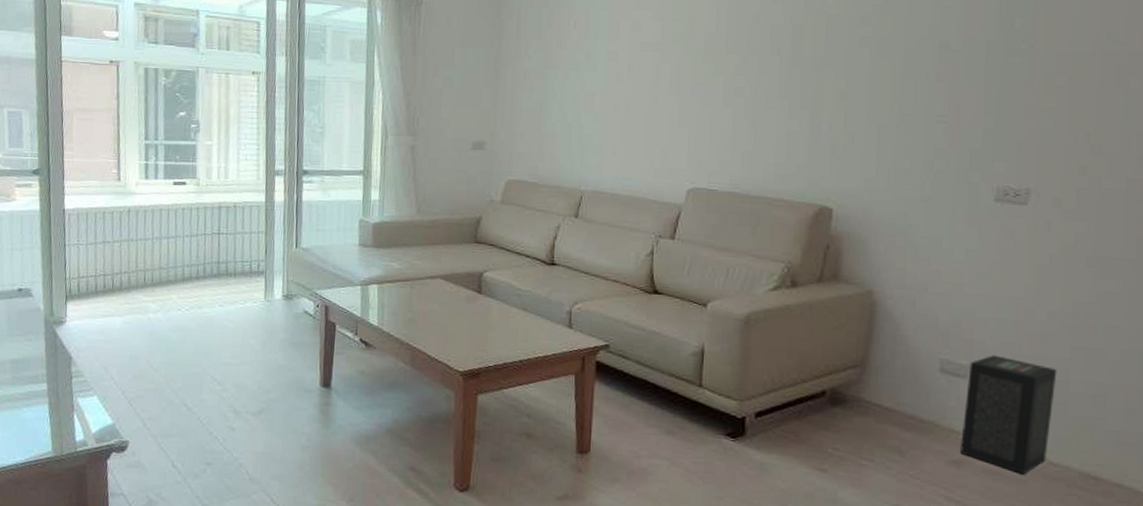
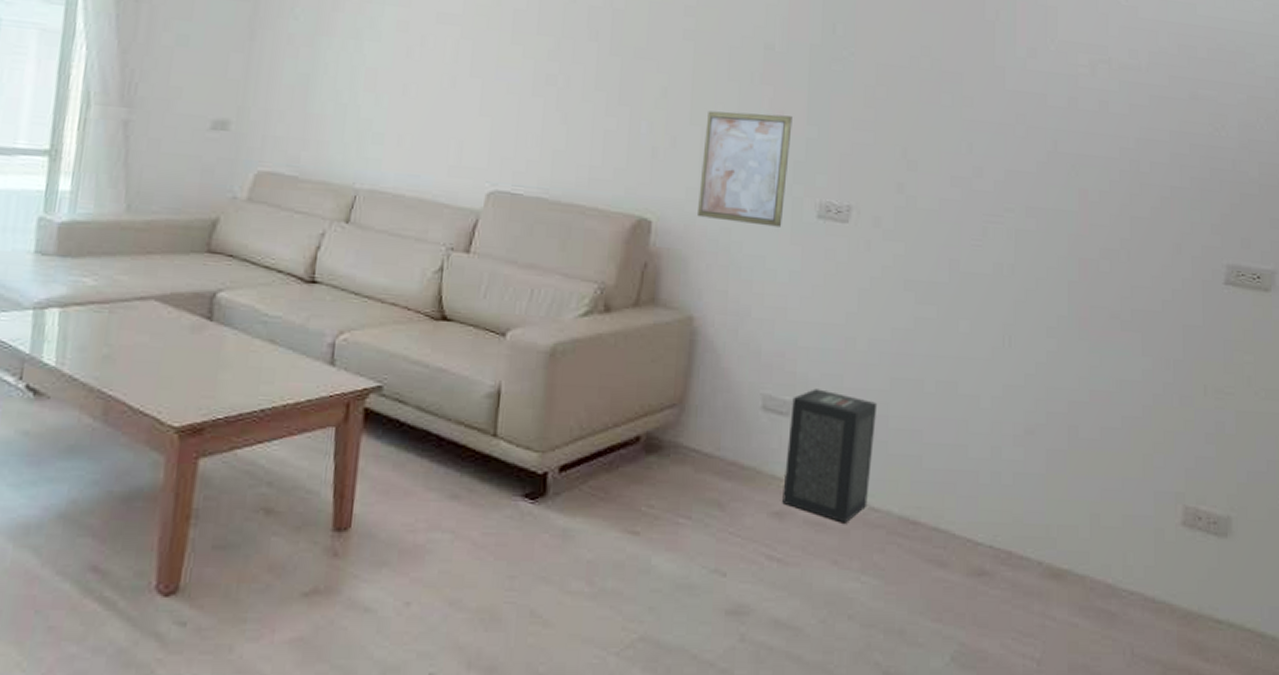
wall art: none [876,108,969,211] -> present [698,111,792,227]

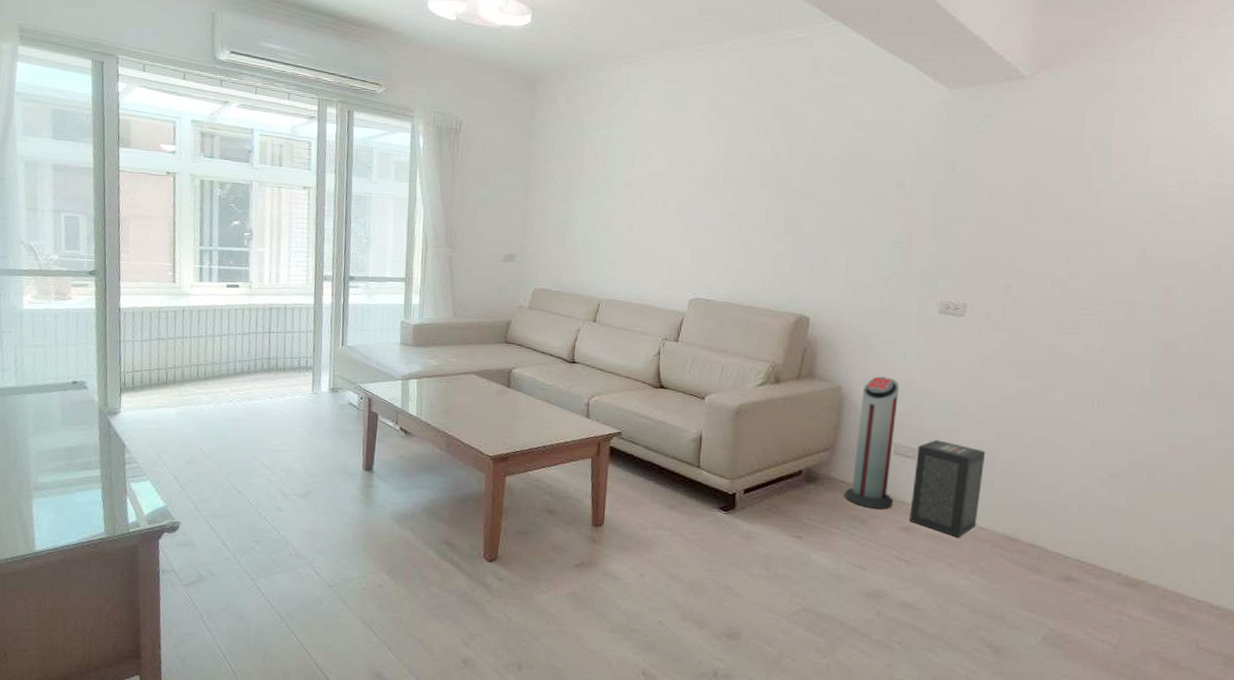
air purifier: none [697,302,769,488] -> present [845,376,900,509]
wall art: present [698,111,792,227] -> none [845,235,919,321]

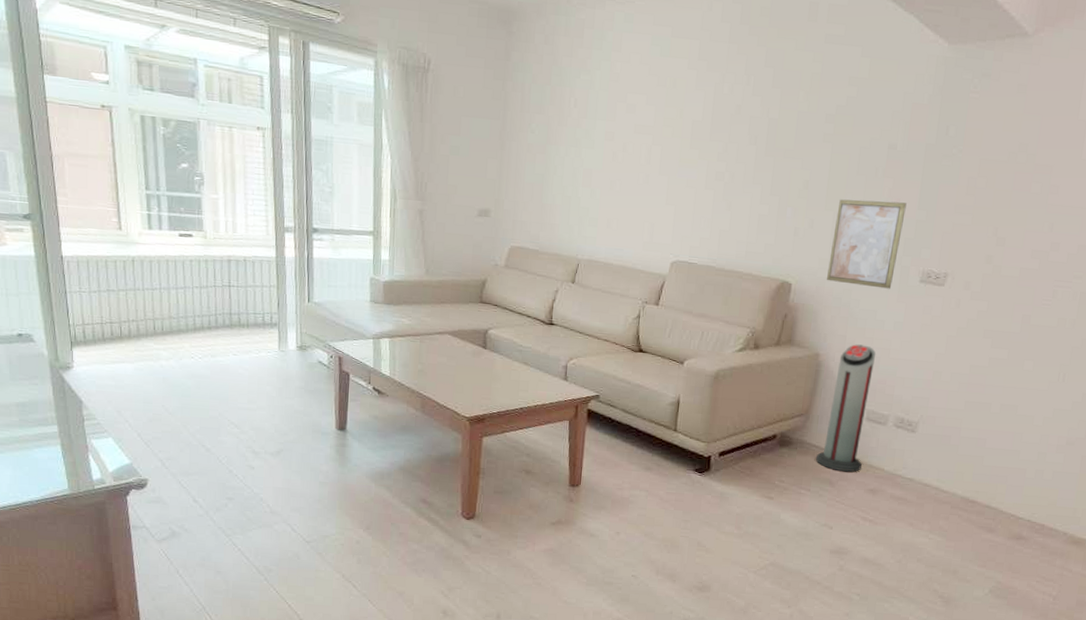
wall art: none [845,235,919,321] -> present [827,199,907,289]
speaker: present [909,440,986,538] -> none [876,407,954,499]

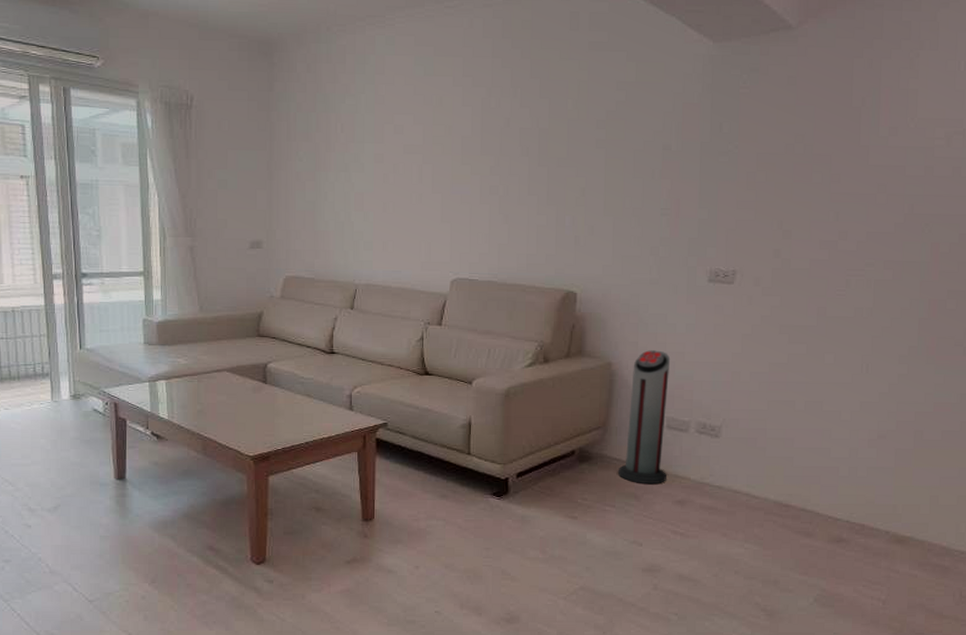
wall art: present [827,199,907,289] -> none [613,202,687,291]

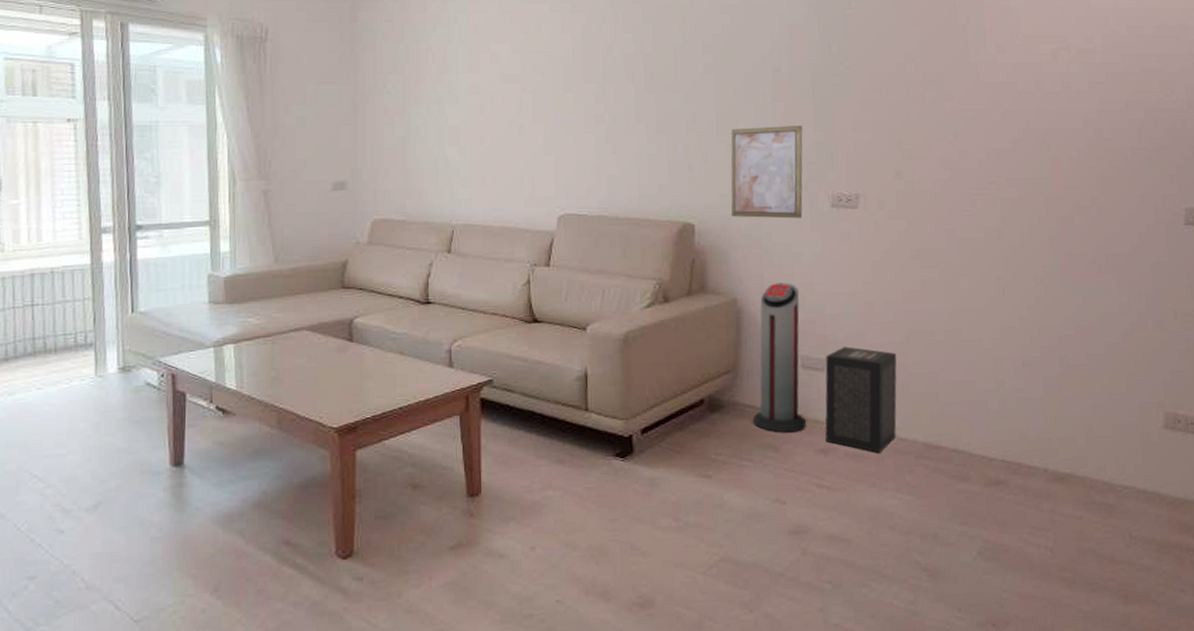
wall art: none [613,202,687,291] -> present [731,126,803,219]
speaker: none [683,411,758,507] -> present [825,346,897,453]

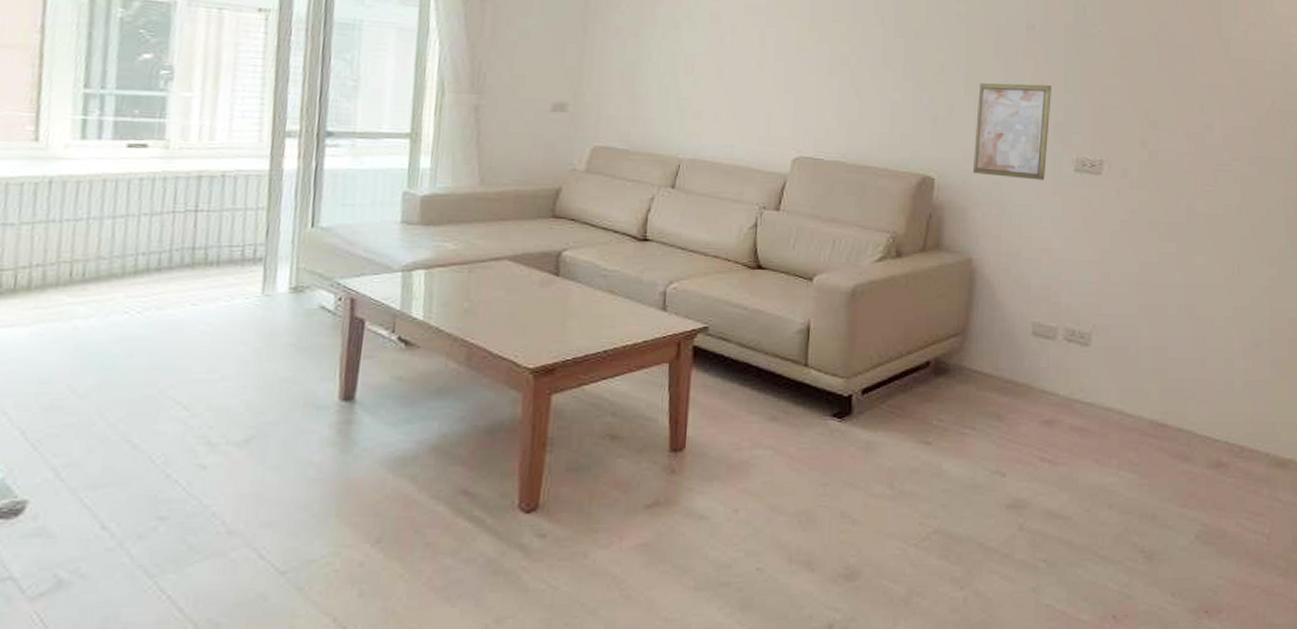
air purifier: present [753,283,806,433] -> none [979,245,1036,402]
speaker: present [825,346,897,453] -> none [1051,316,1129,428]

